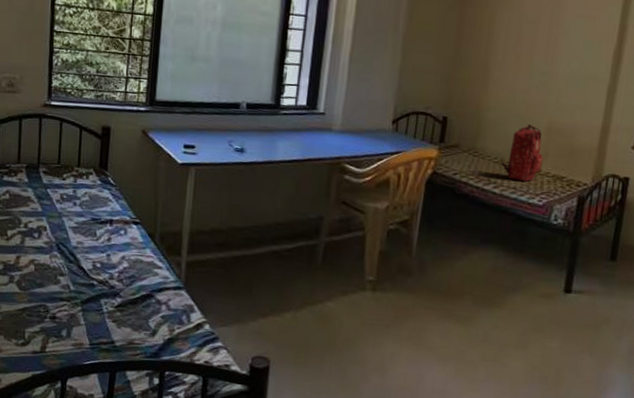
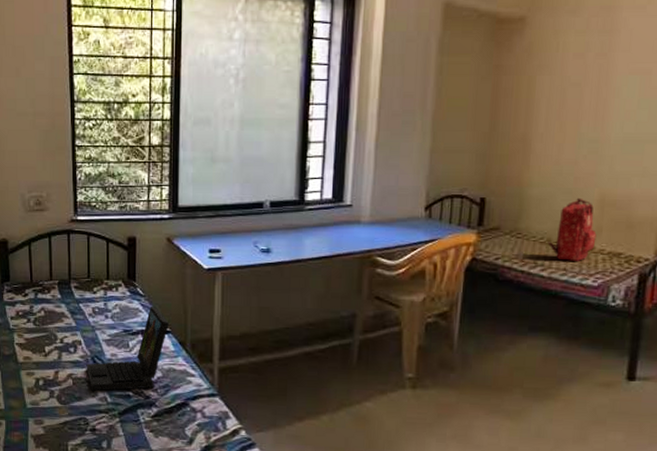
laptop: none [50,197,139,279] -> present [86,307,169,391]

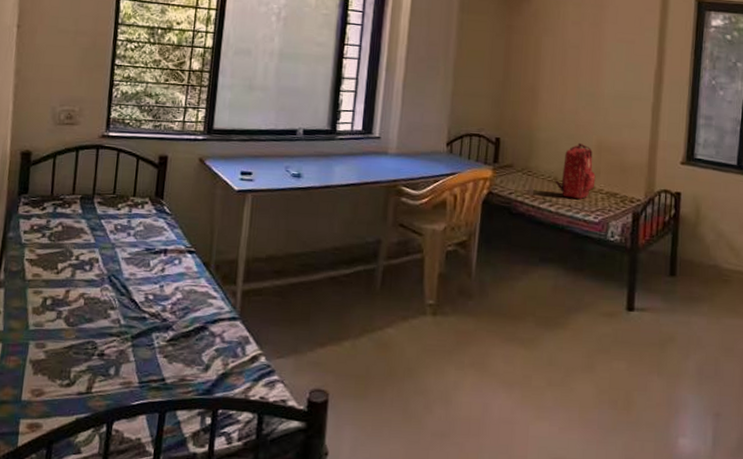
laptop: present [86,307,169,391] -> none [101,226,194,313]

